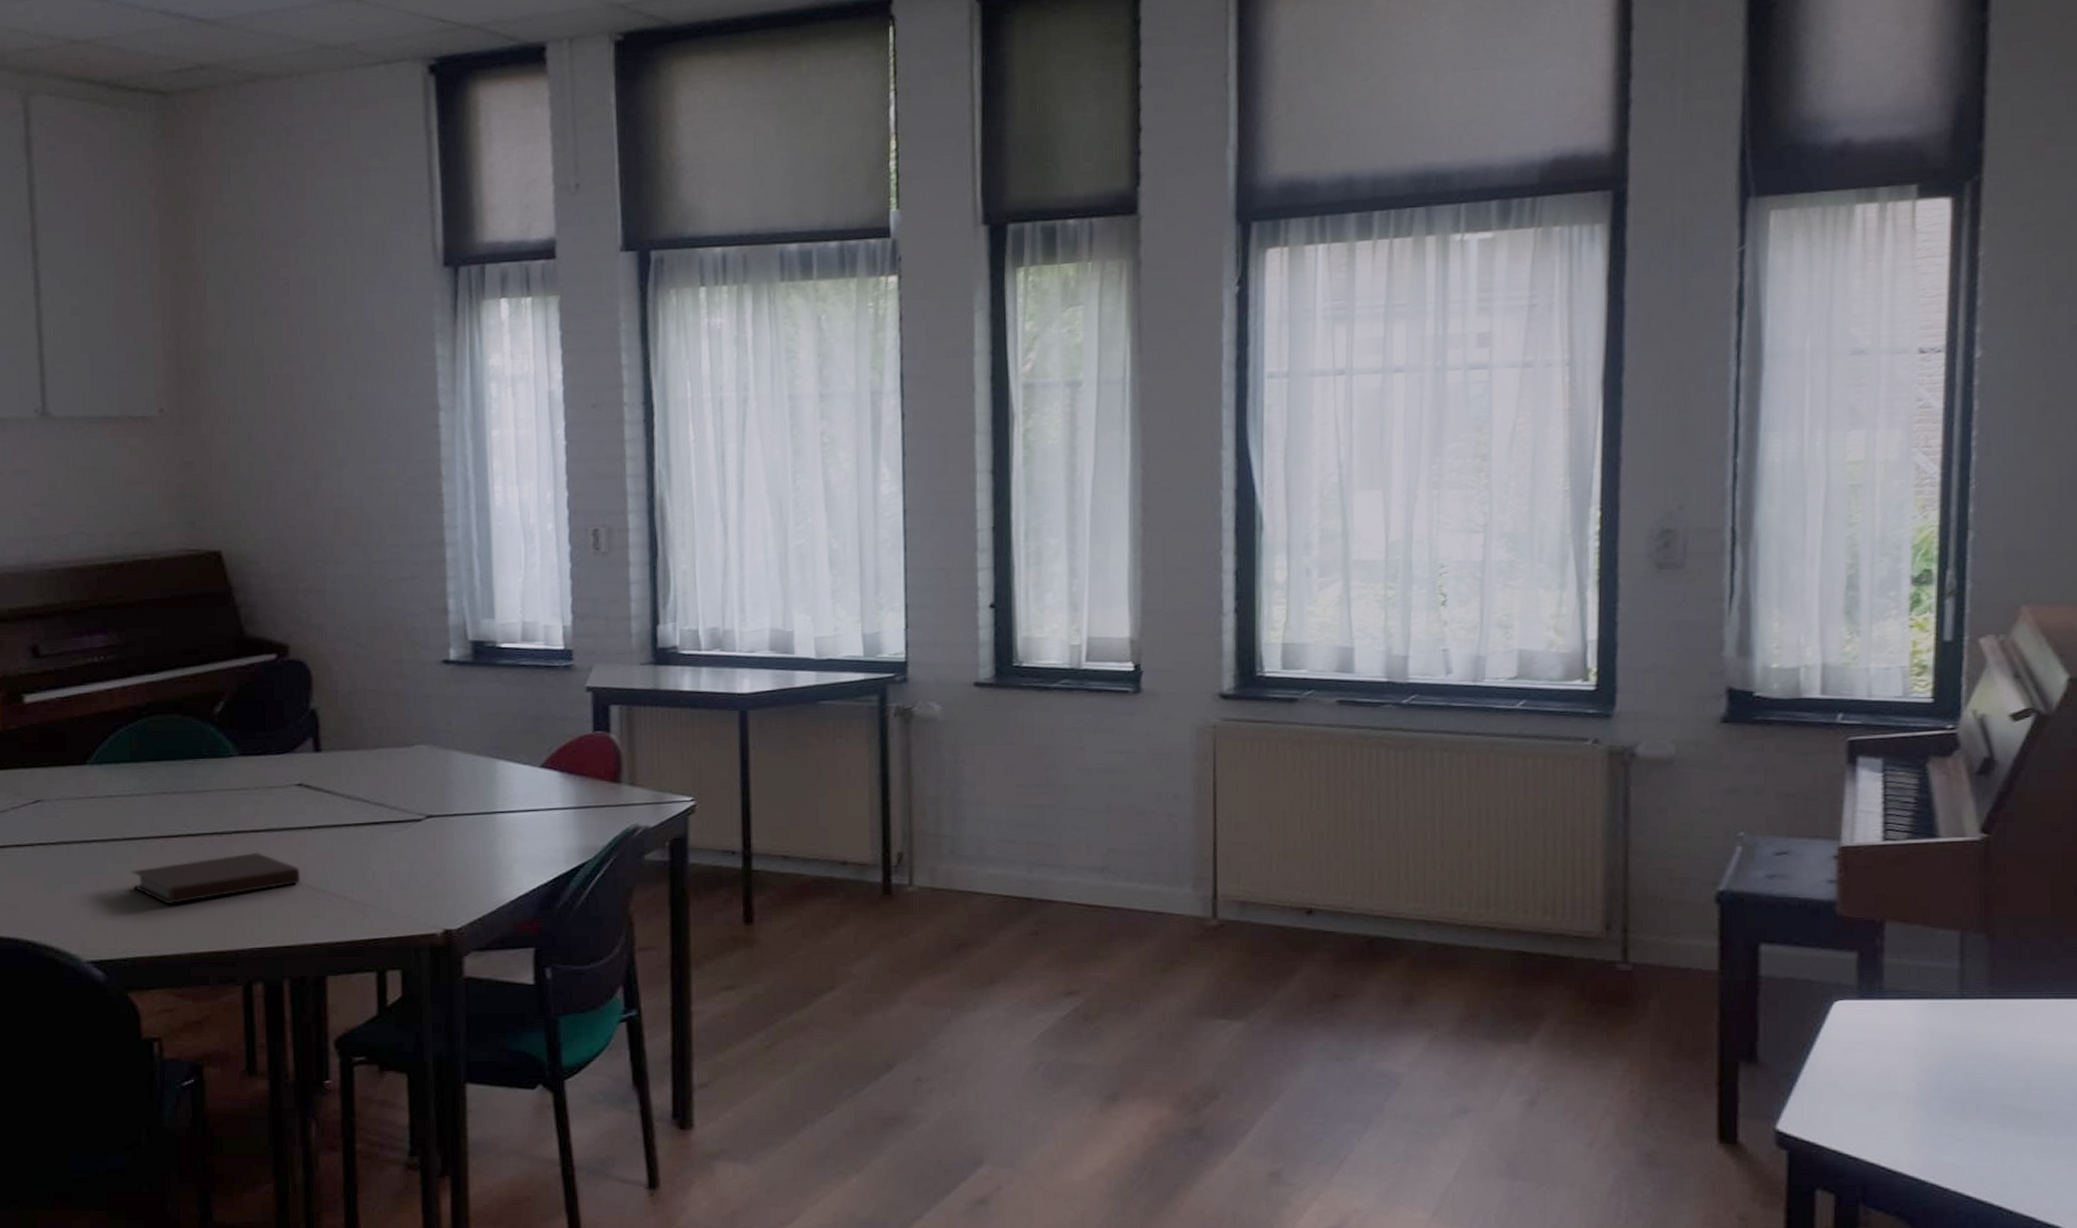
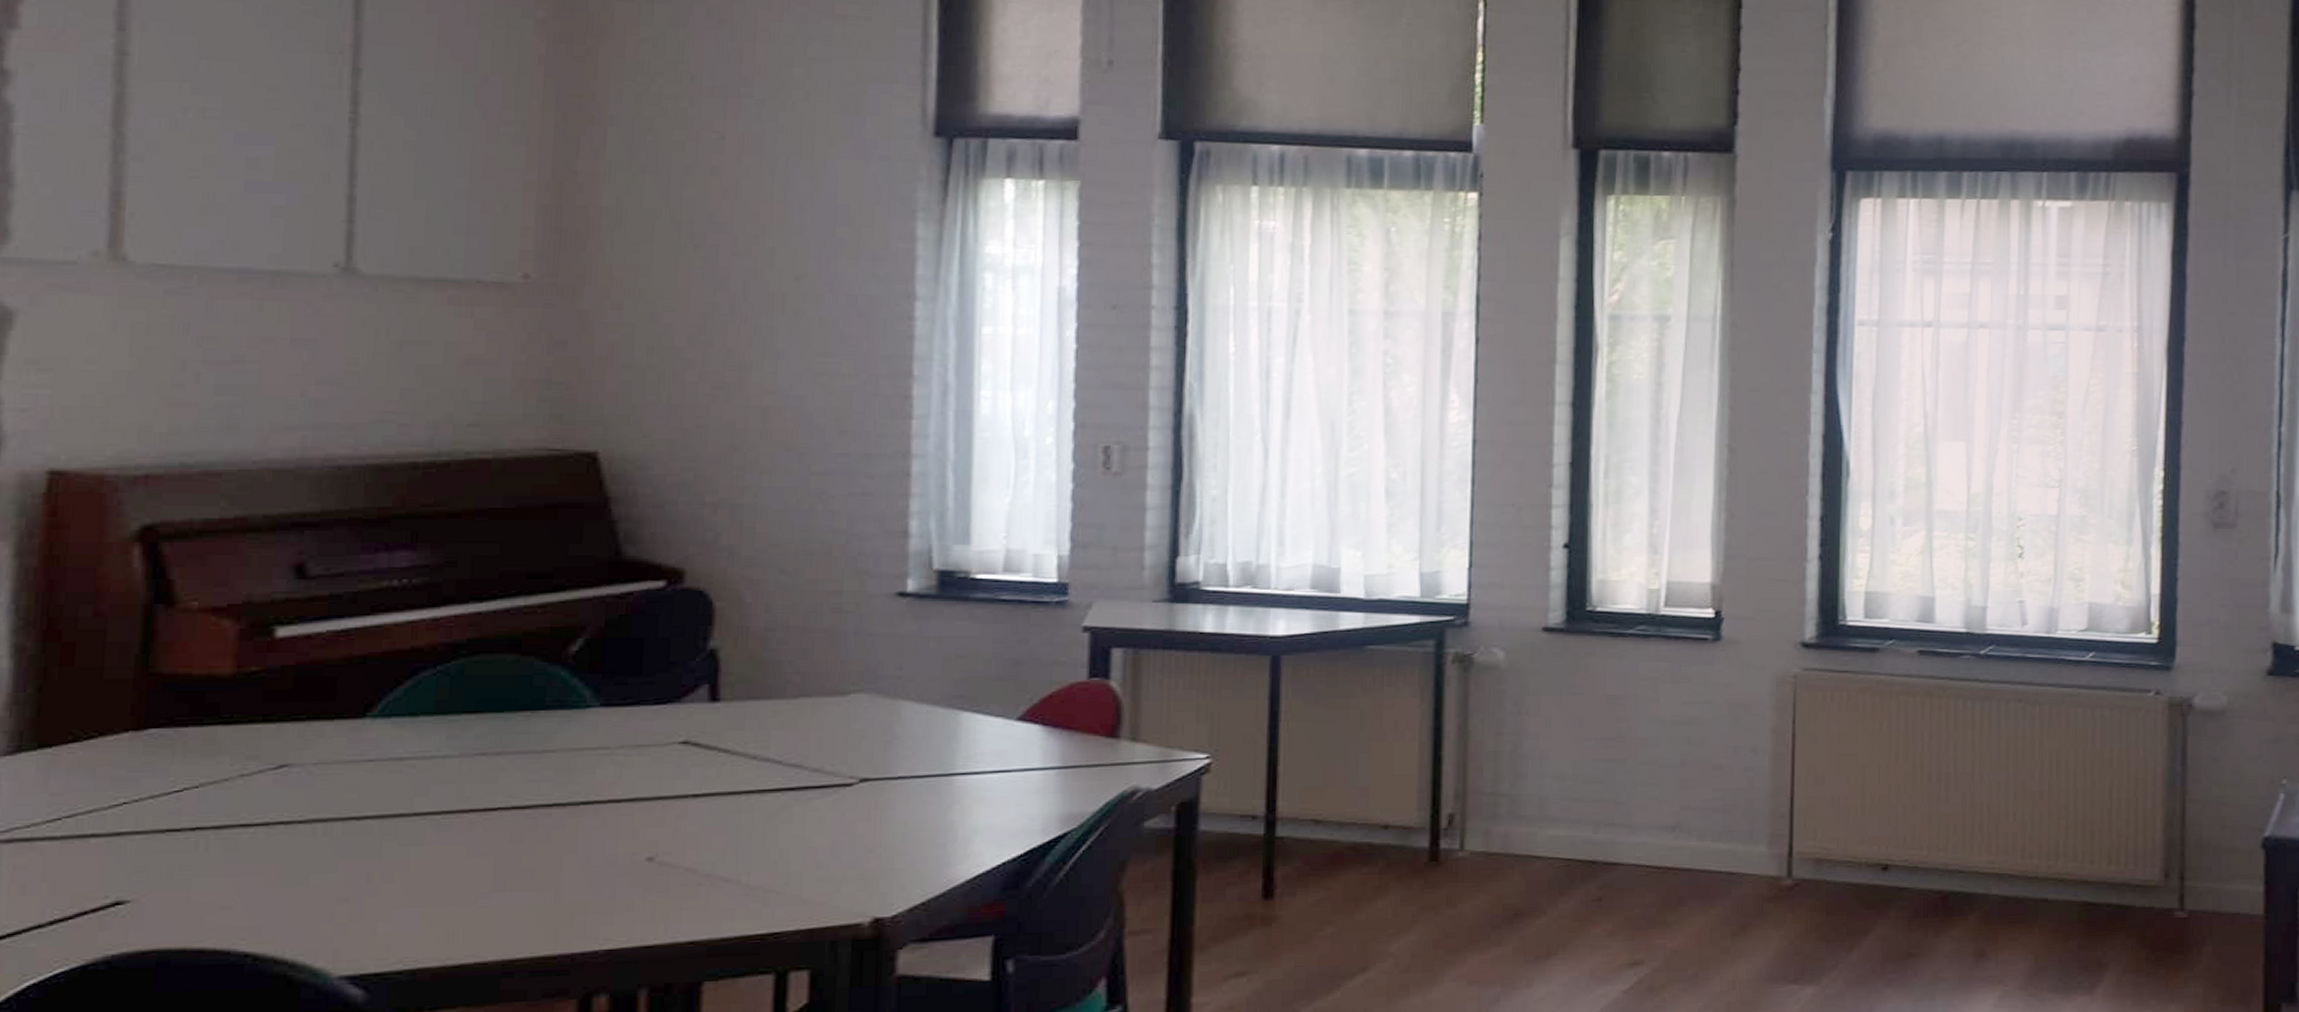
notebook: present [131,852,300,905] -> none [419,827,676,898]

